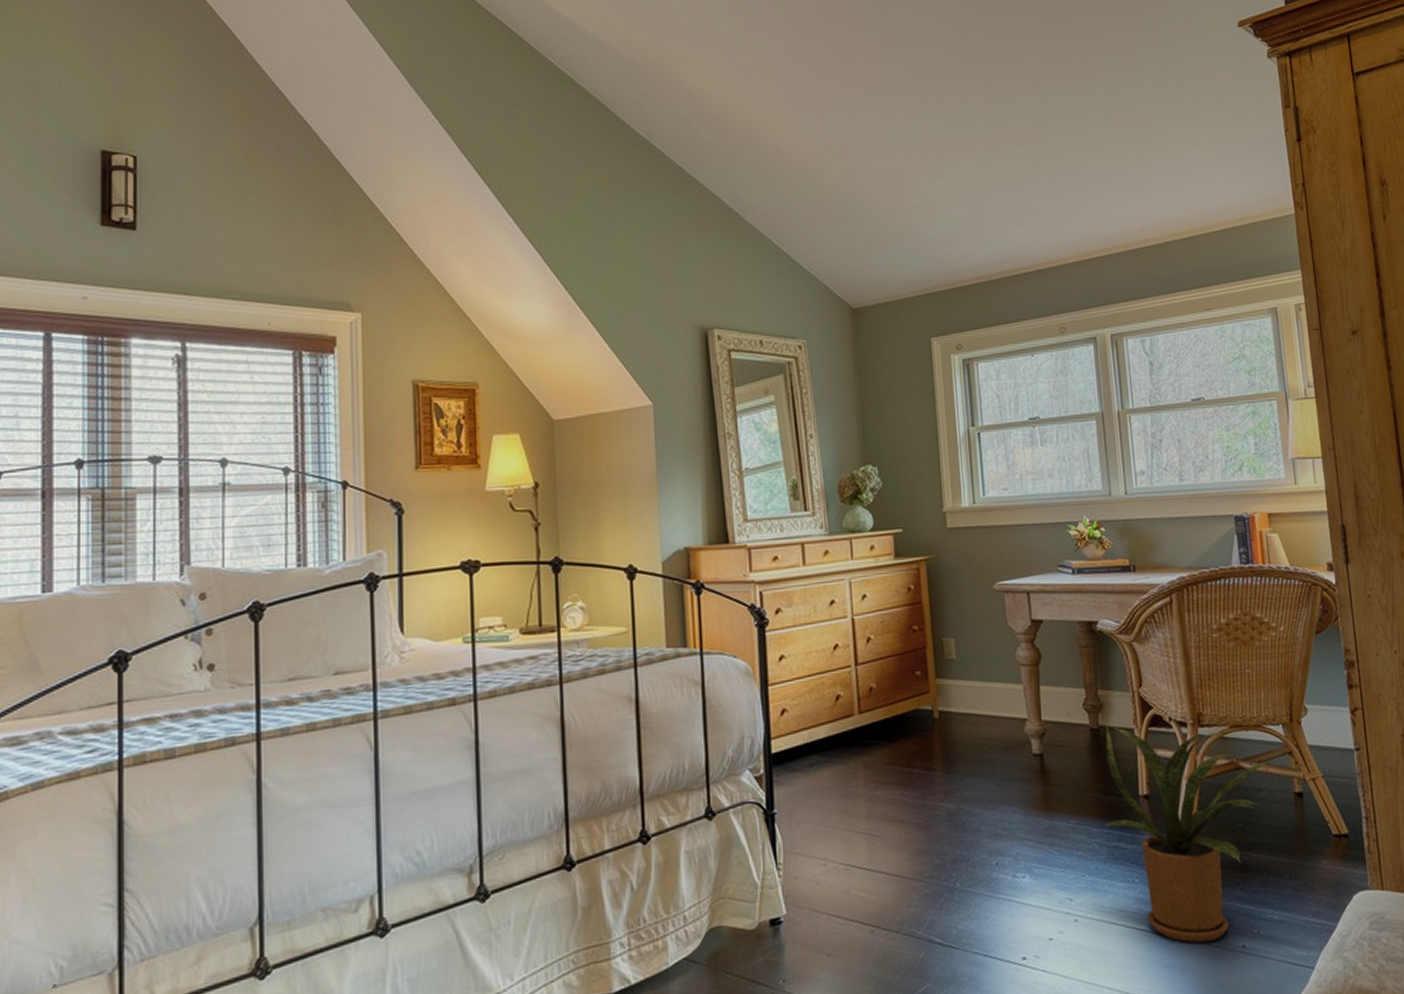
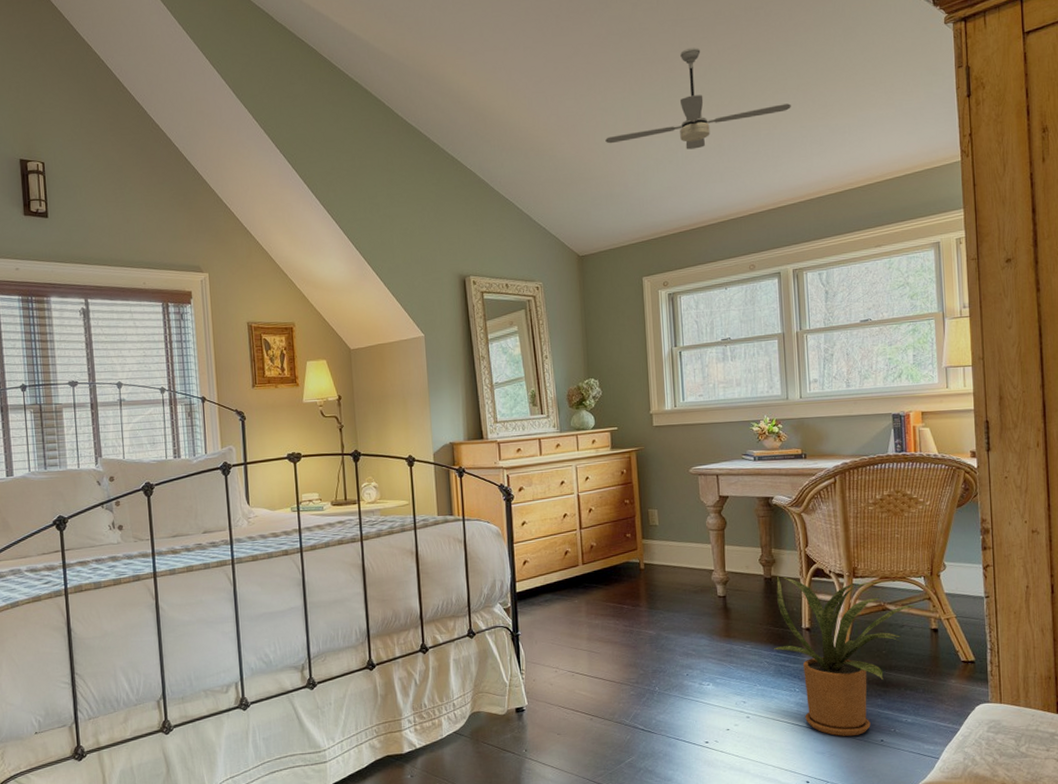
ceiling fan: none [883,65,1102,184] -> present [605,47,791,150]

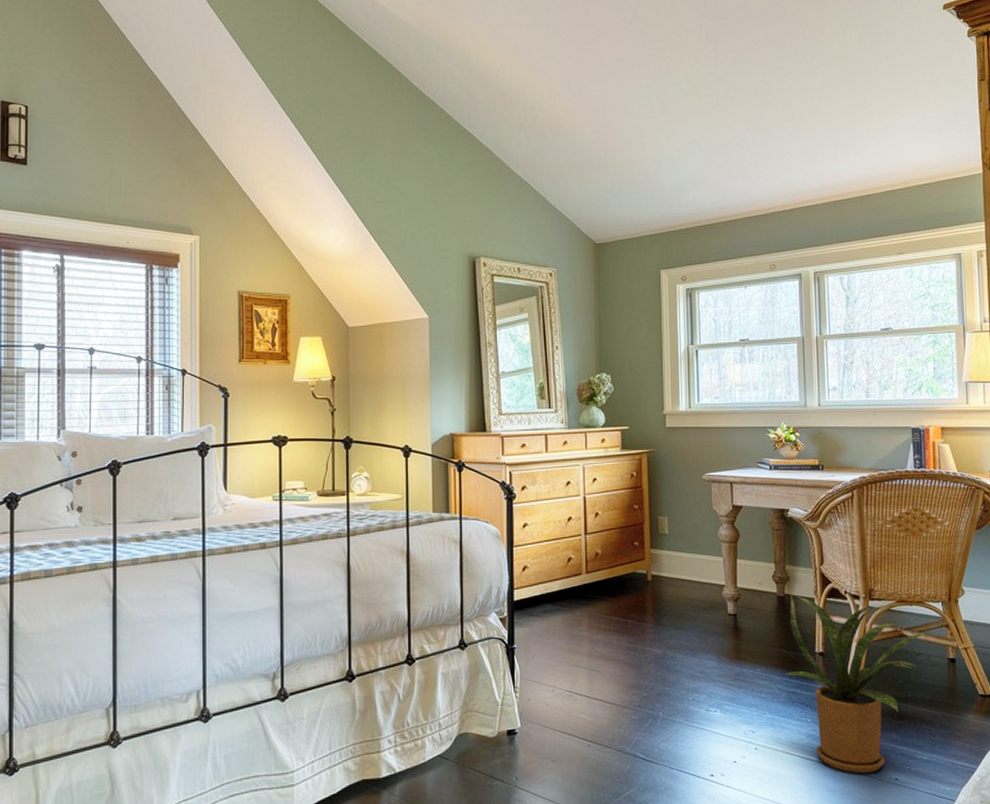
ceiling fan: present [605,47,791,150] -> none [627,40,816,142]

